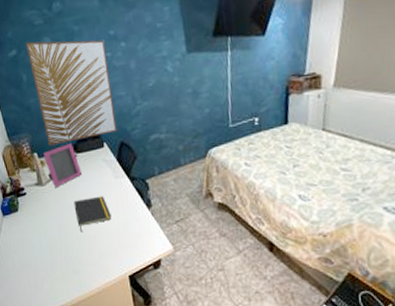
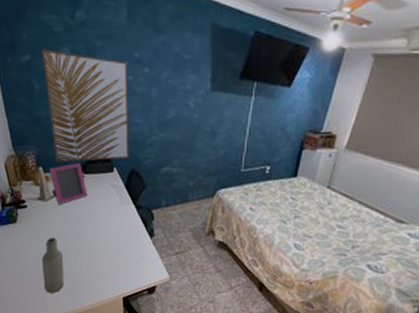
bottle: none [45,221,69,281] -> present [41,237,64,294]
notepad: present [73,196,112,231] -> none [76,219,113,251]

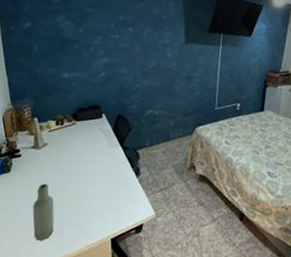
wall art: present [42,49,129,163] -> none [41,17,116,112]
picture frame: present [49,162,88,205] -> none [43,111,79,151]

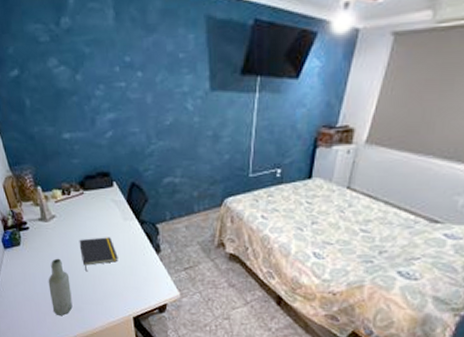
notepad: none [67,162,101,194] -> present [79,237,118,271]

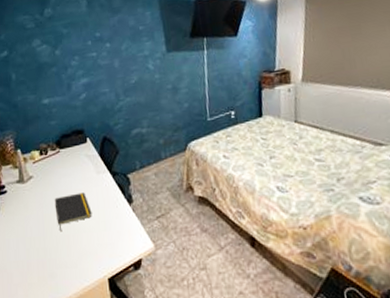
bottle: present [48,258,73,316] -> none [22,220,46,287]

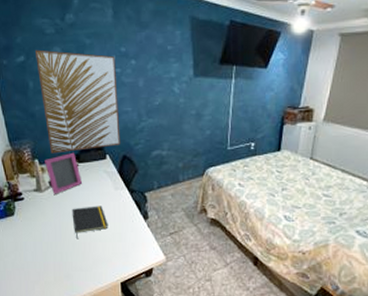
wall art: none [18,41,100,142] -> present [36,49,121,154]
picture frame: none [27,138,65,184] -> present [45,152,83,194]

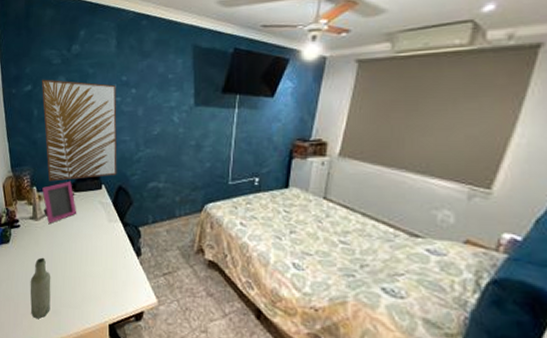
bottle: none [39,227,62,285] -> present [30,257,51,319]
notepad: present [72,206,108,238] -> none [64,238,100,271]

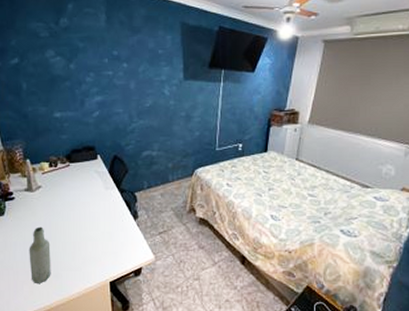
wall art: present [42,79,117,182] -> none [30,52,112,154]
picture frame: present [42,181,77,223] -> none [36,152,74,194]

